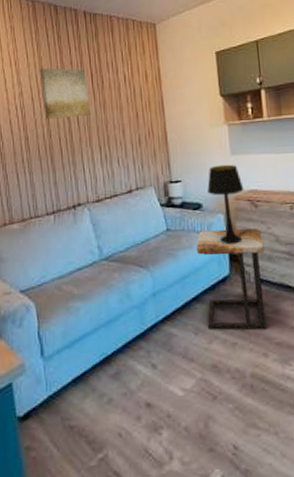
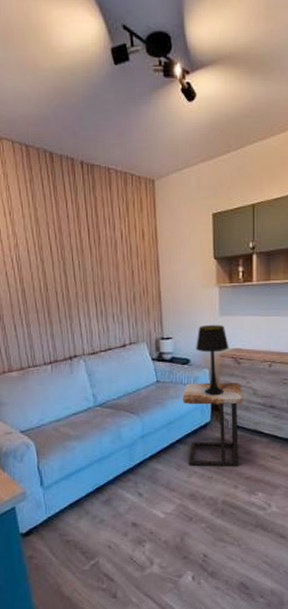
wall art: present [40,68,90,119] -> none [36,220,87,273]

